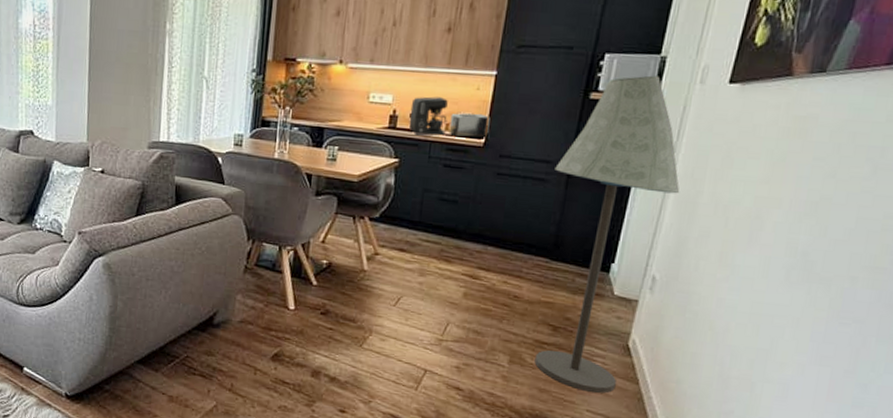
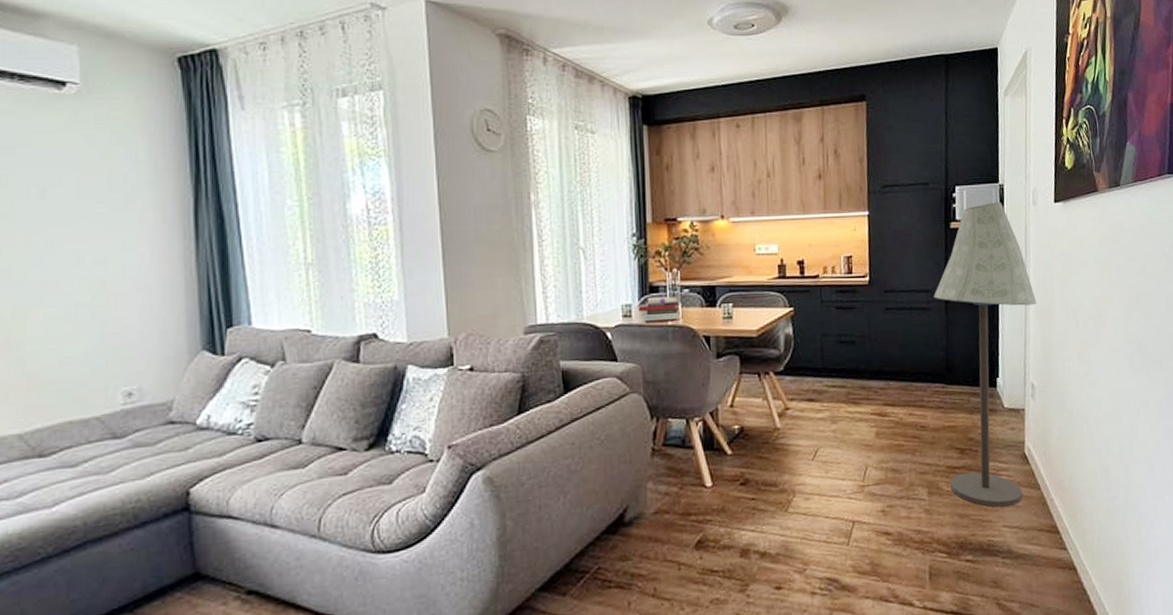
books: none [248,130,287,155] -> present [637,296,680,322]
coffee maker: present [408,96,448,136] -> none [796,242,833,281]
toaster: present [449,113,490,139] -> none [834,253,871,279]

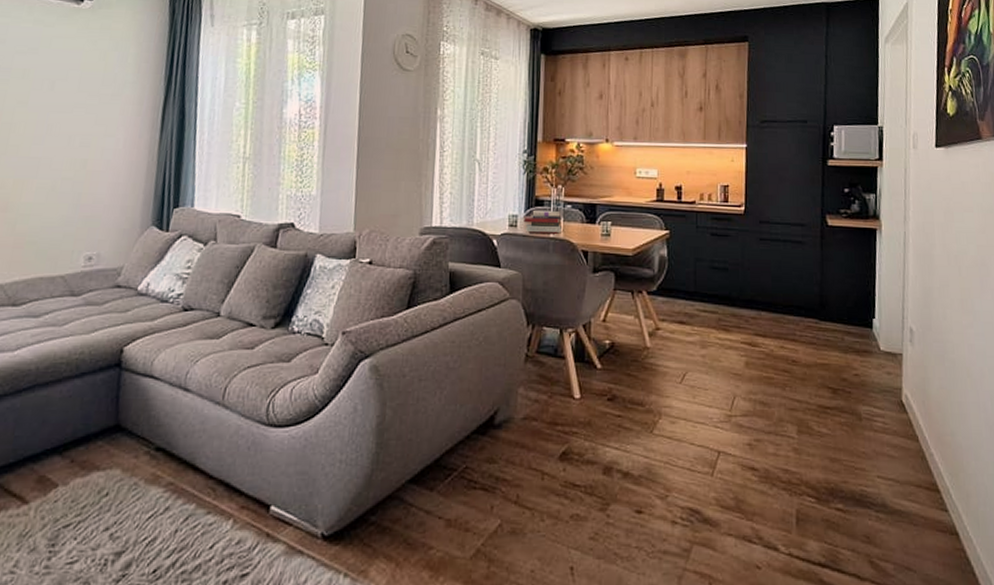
floor lamp: present [934,202,1037,508] -> none [809,143,917,455]

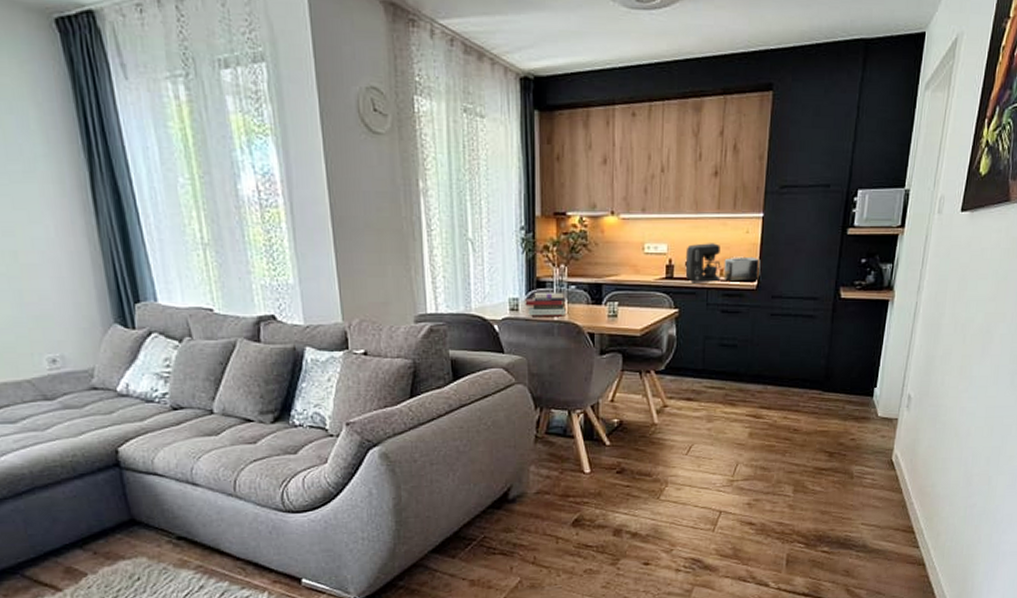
coffee maker: none [675,169,709,207] -> present [685,243,721,283]
toaster: none [711,183,747,207] -> present [723,256,761,282]

